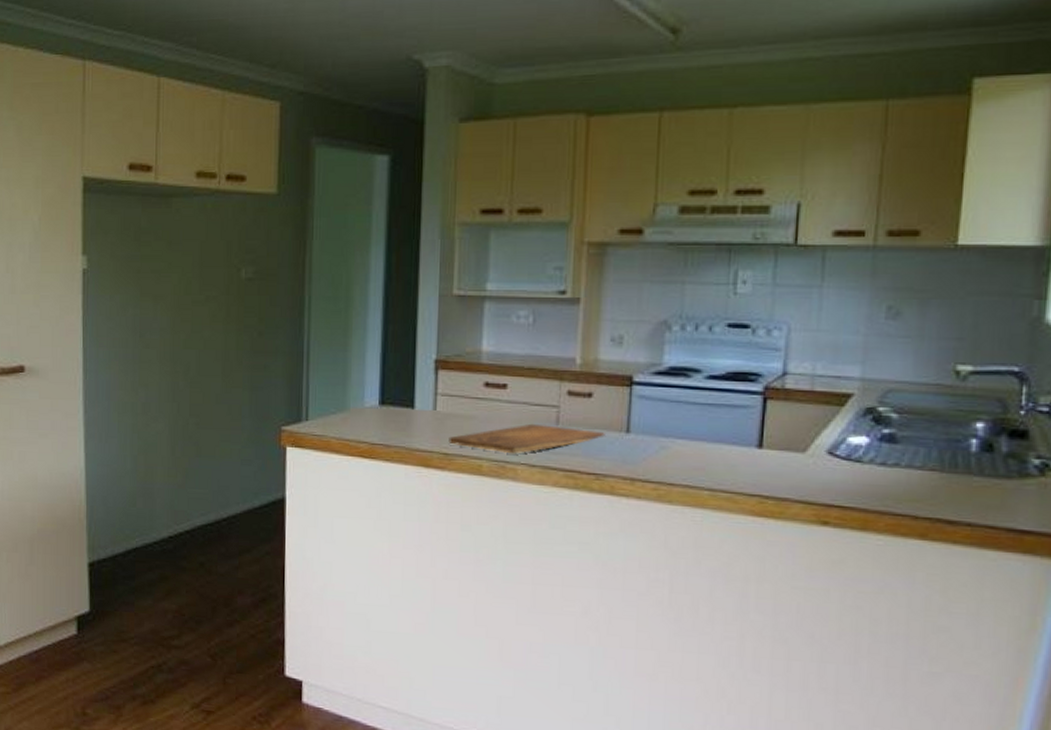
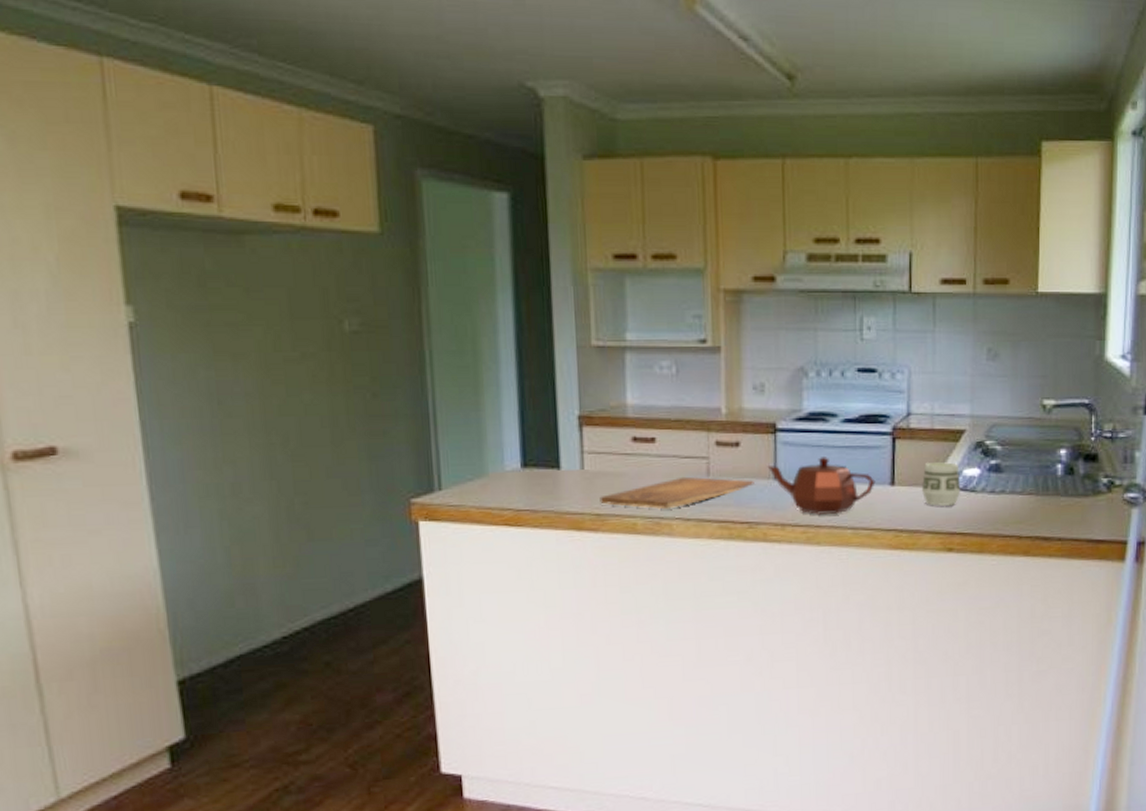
teapot: none [620,413,740,473] -> present [767,457,876,516]
cup: none [794,427,844,476] -> present [921,462,961,507]

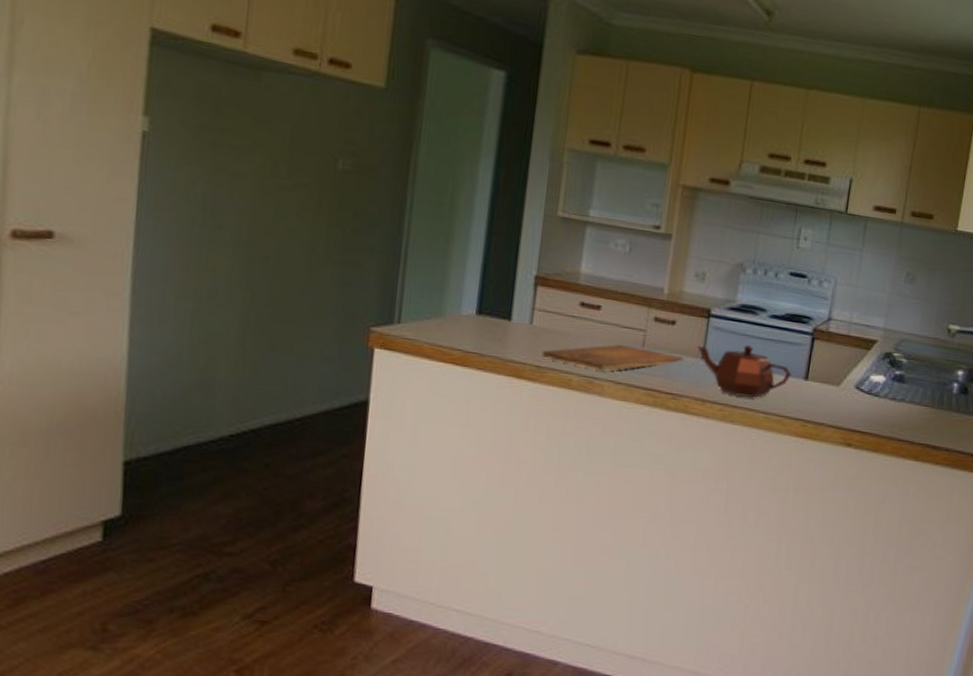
cup: present [921,462,961,507] -> none [830,364,868,406]

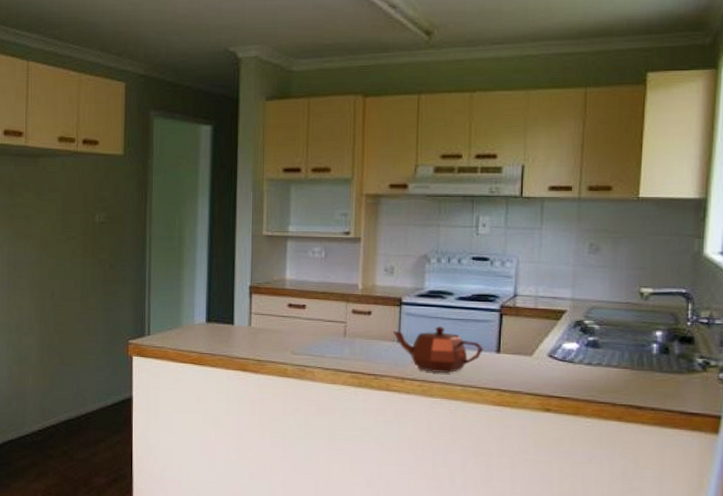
cutting board: present [542,344,684,371] -> none [261,336,381,360]

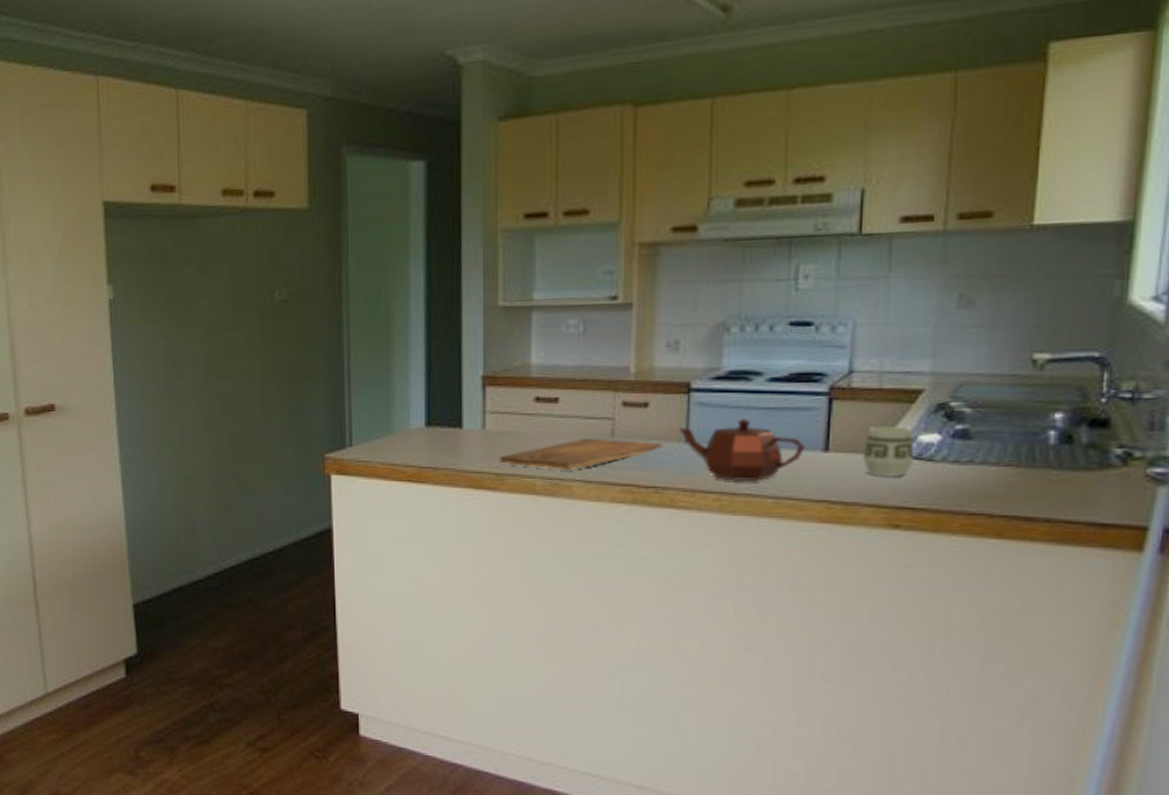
cutting board: none [261,336,381,360] -> present [499,437,663,471]
cup: none [523,336,560,374] -> present [862,426,915,478]

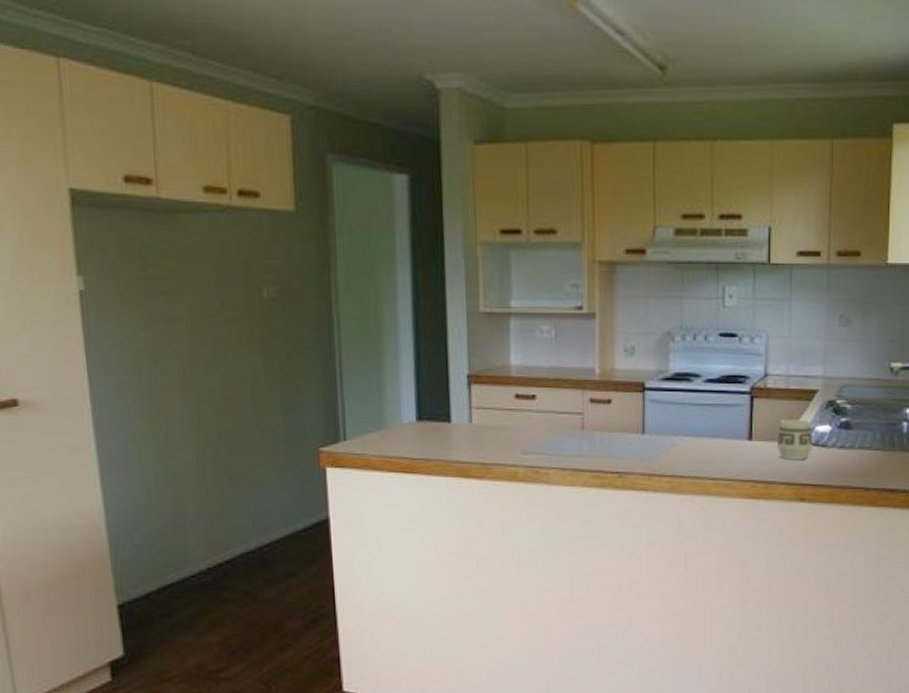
cutting board: present [499,437,663,471] -> none [485,430,624,460]
teapot: present [678,419,805,482] -> none [636,413,735,467]

